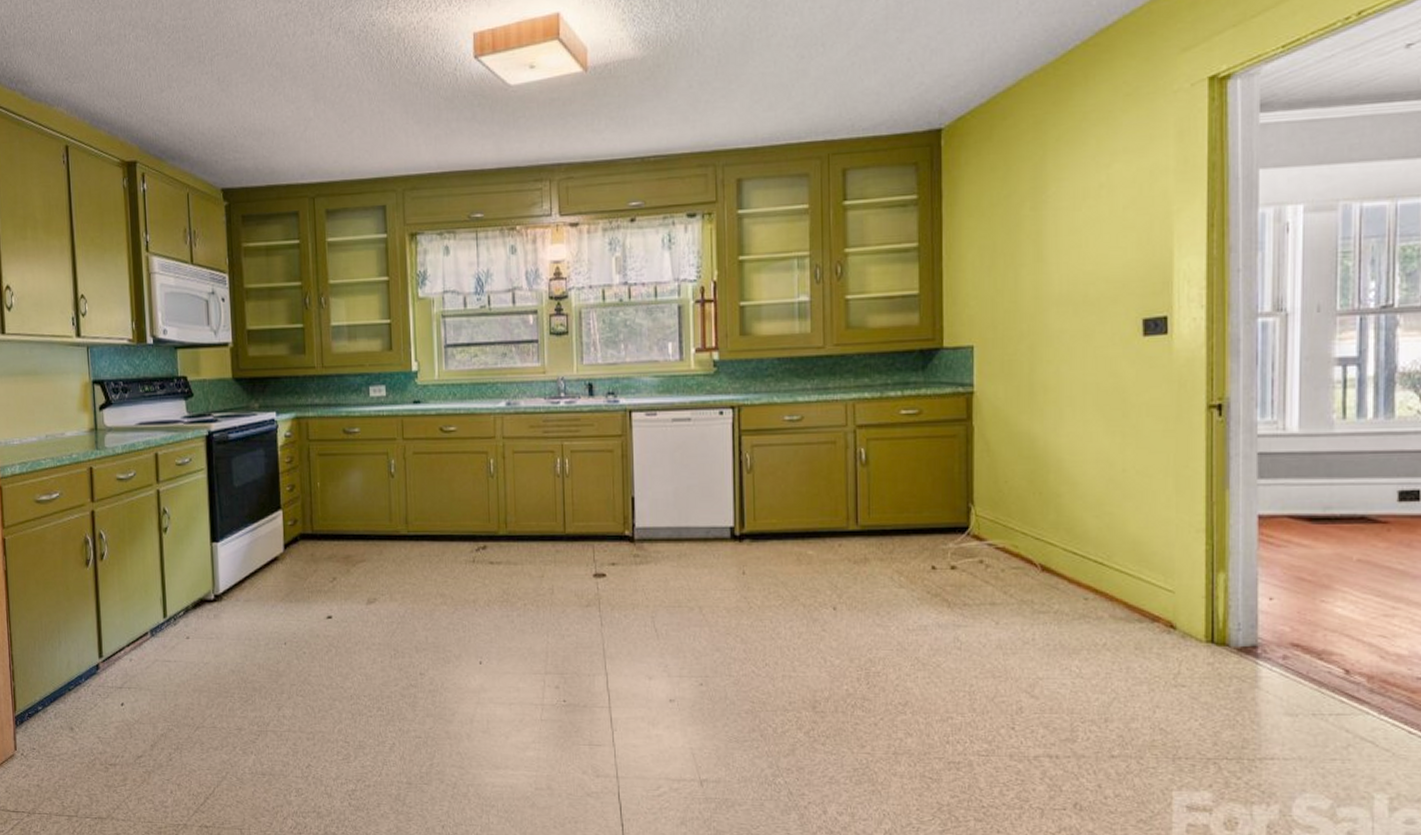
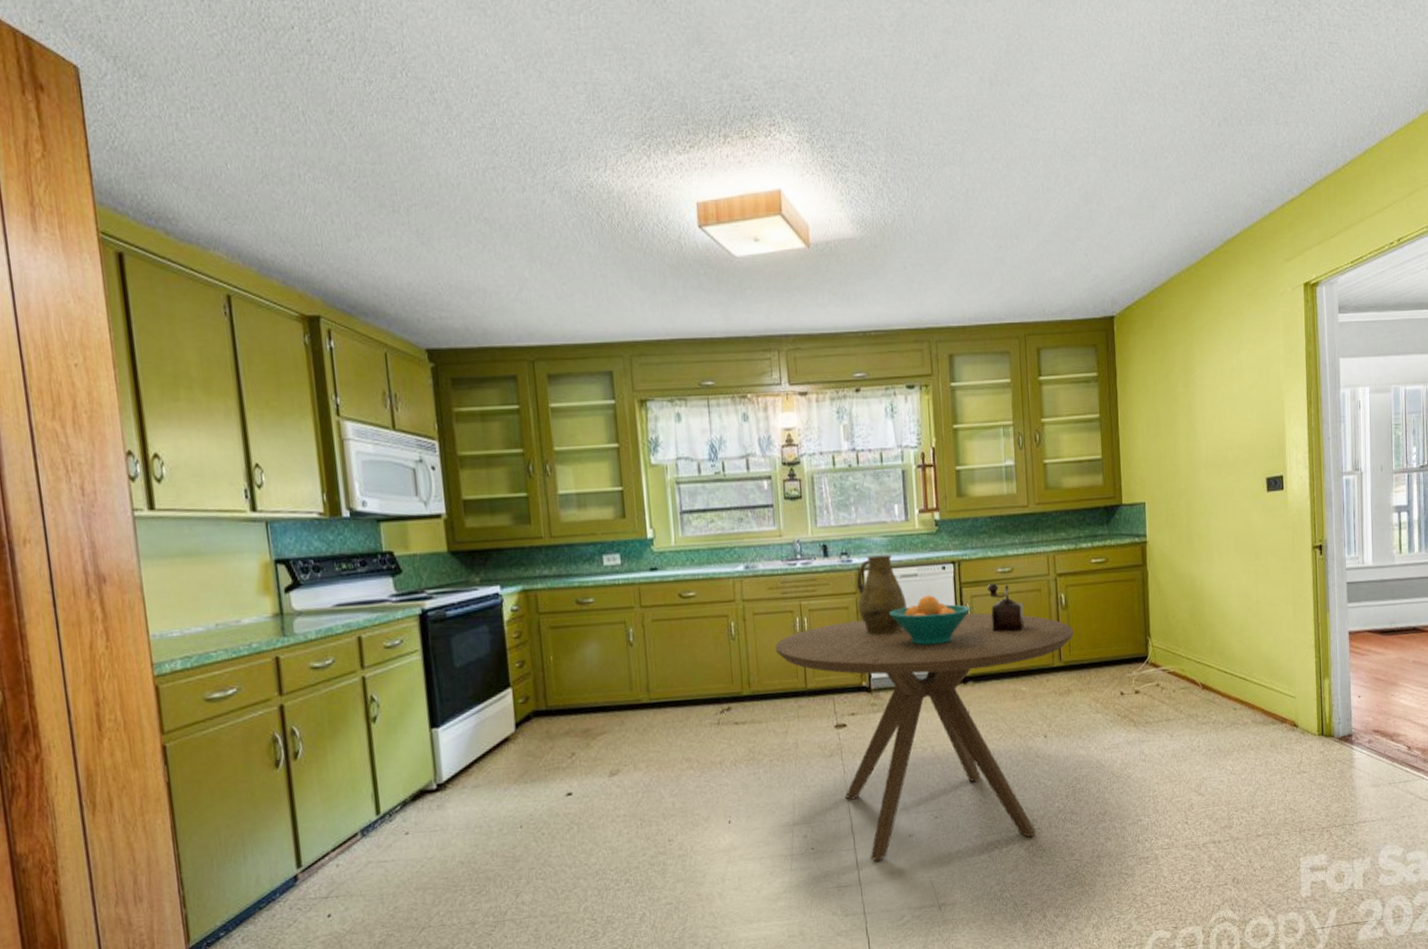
dining table: none [535,464,875,724] -> present [776,612,1074,861]
pitcher: none [622,396,677,482] -> present [856,554,906,635]
fruit bowl: none [658,442,751,496] -> present [890,595,971,646]
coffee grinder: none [771,432,815,488] -> present [987,582,1025,632]

